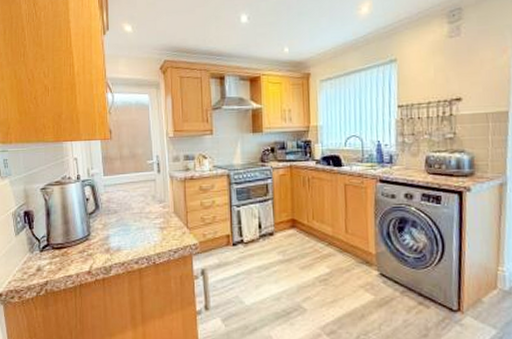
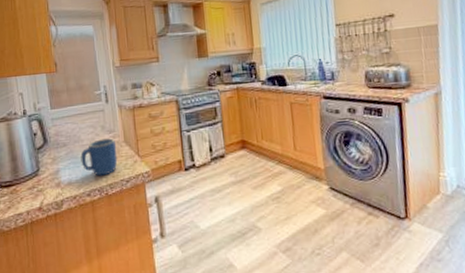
mug: none [130,208,167,245] -> present [80,138,118,176]

